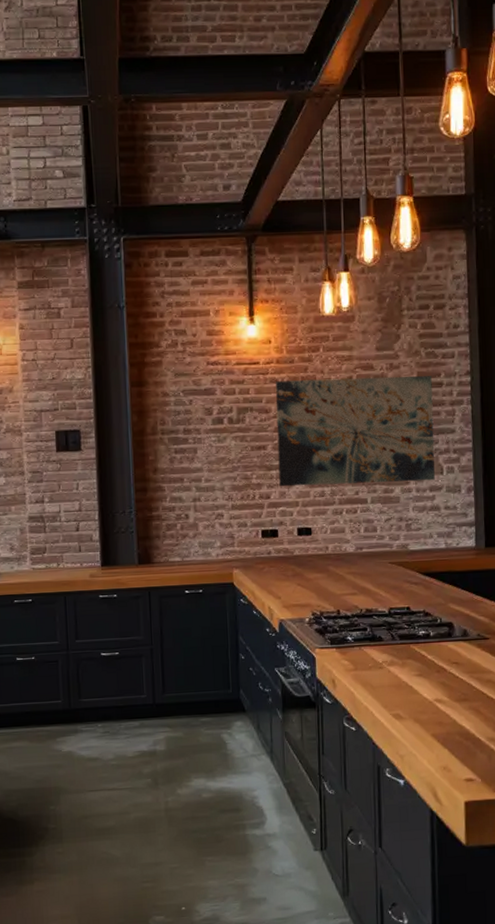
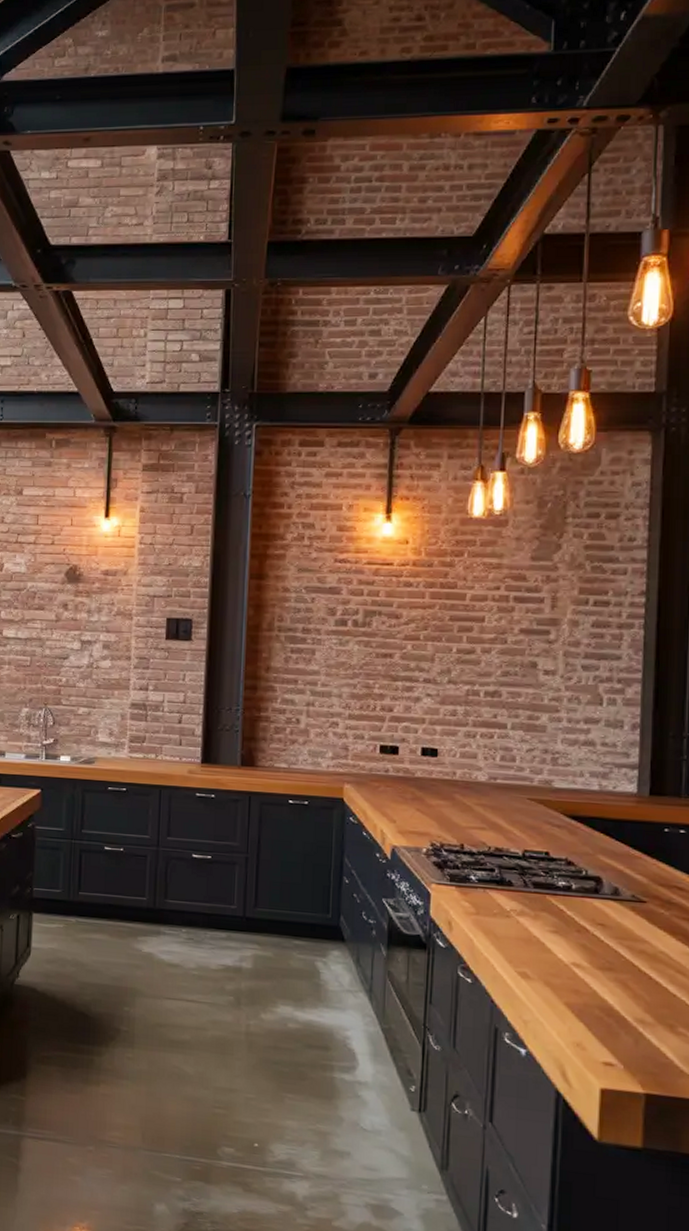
wall art: present [275,376,435,487] -> none [405,585,597,712]

